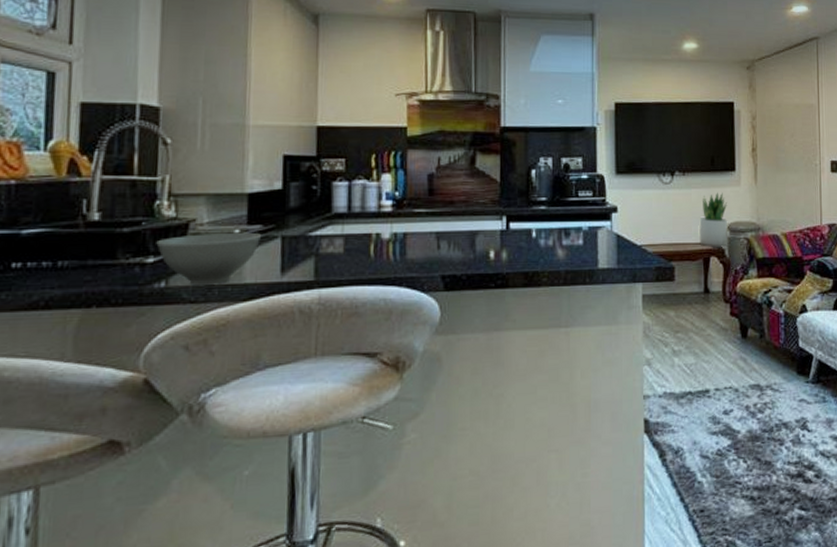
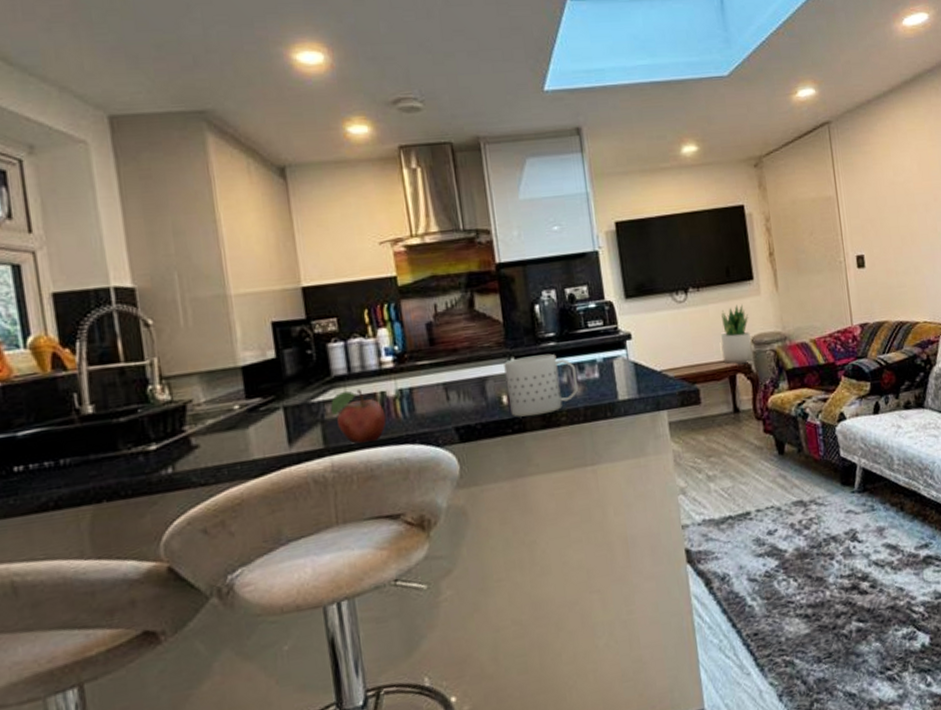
bowl: present [156,232,262,285] -> none [155,406,263,468]
fruit: none [327,228,378,281] -> present [331,389,387,444]
mug: none [495,216,563,274] -> present [504,353,579,417]

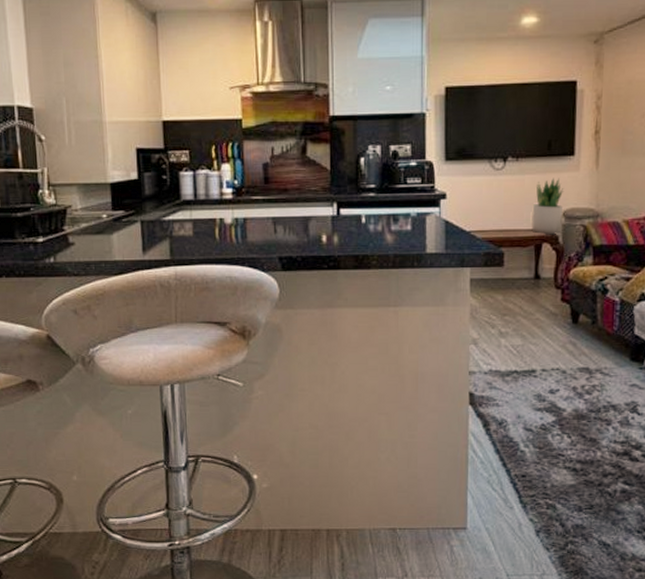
fruit: present [331,389,387,444] -> none [178,213,222,260]
mug: present [504,353,579,417] -> none [327,203,391,257]

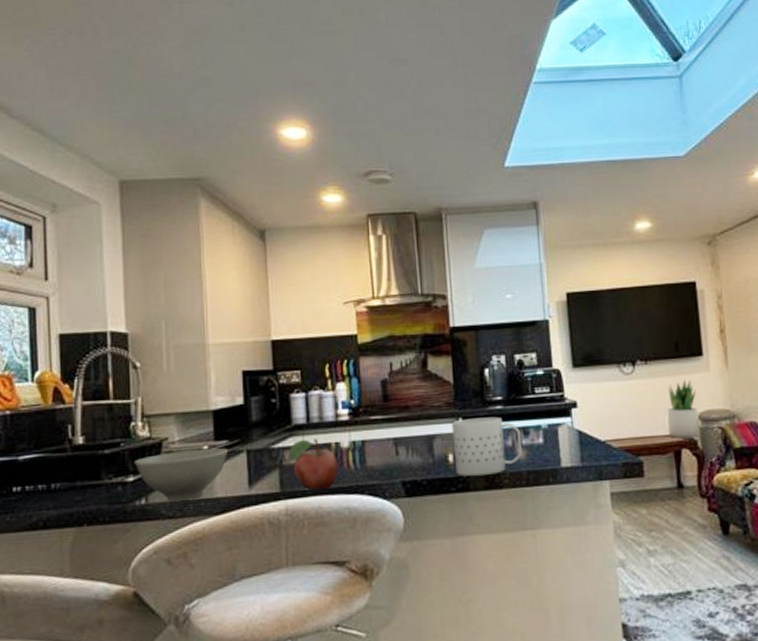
bowl: none [43,217,125,261] -> present [134,448,229,501]
fruit: none [178,213,222,260] -> present [289,438,339,491]
mug: none [327,203,391,257] -> present [452,416,523,477]

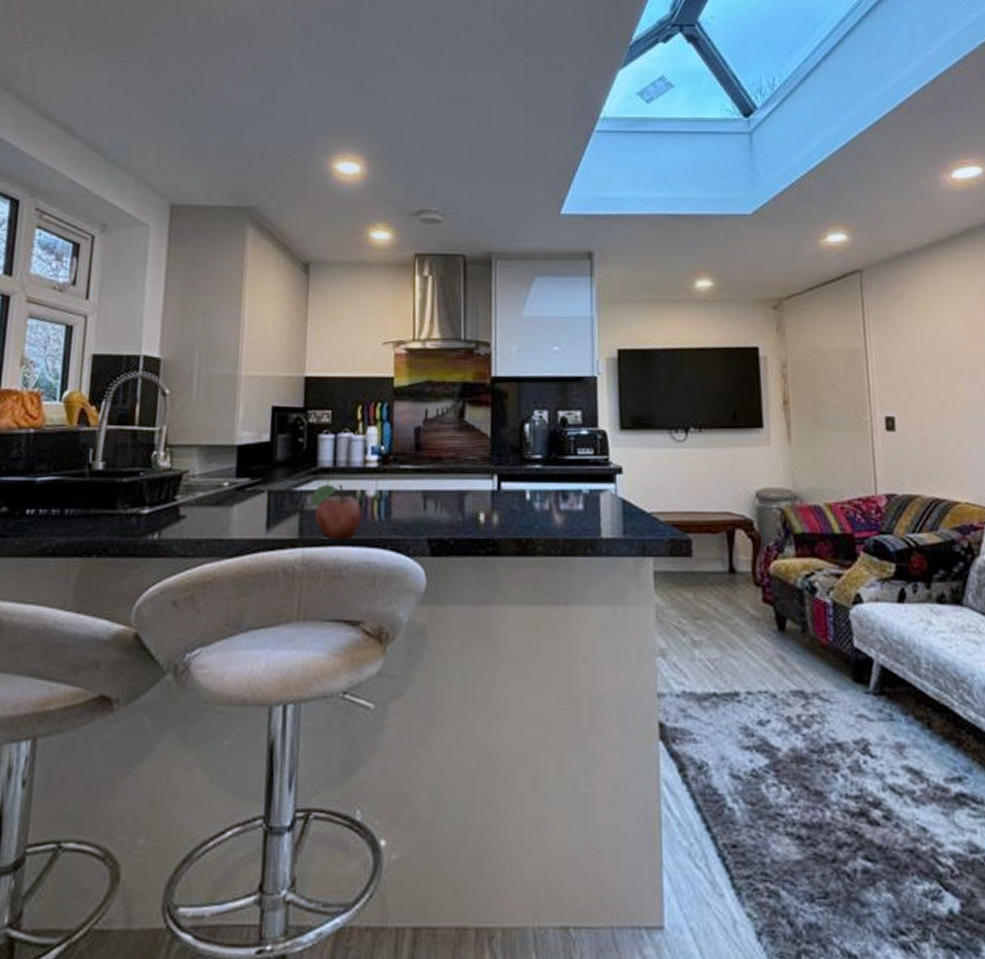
bowl: present [134,448,229,501] -> none [151,485,250,539]
mug: present [452,416,523,477] -> none [485,476,560,541]
planter: present [666,379,699,440] -> none [720,453,756,520]

